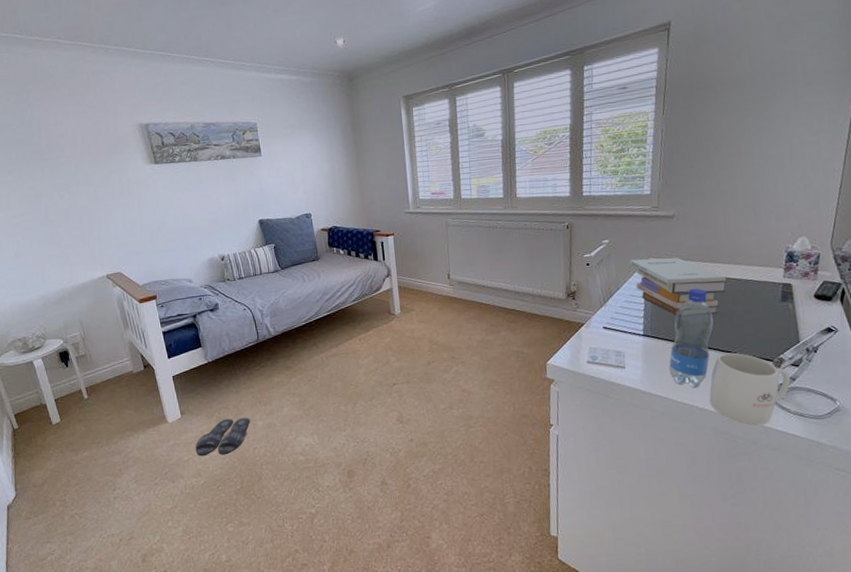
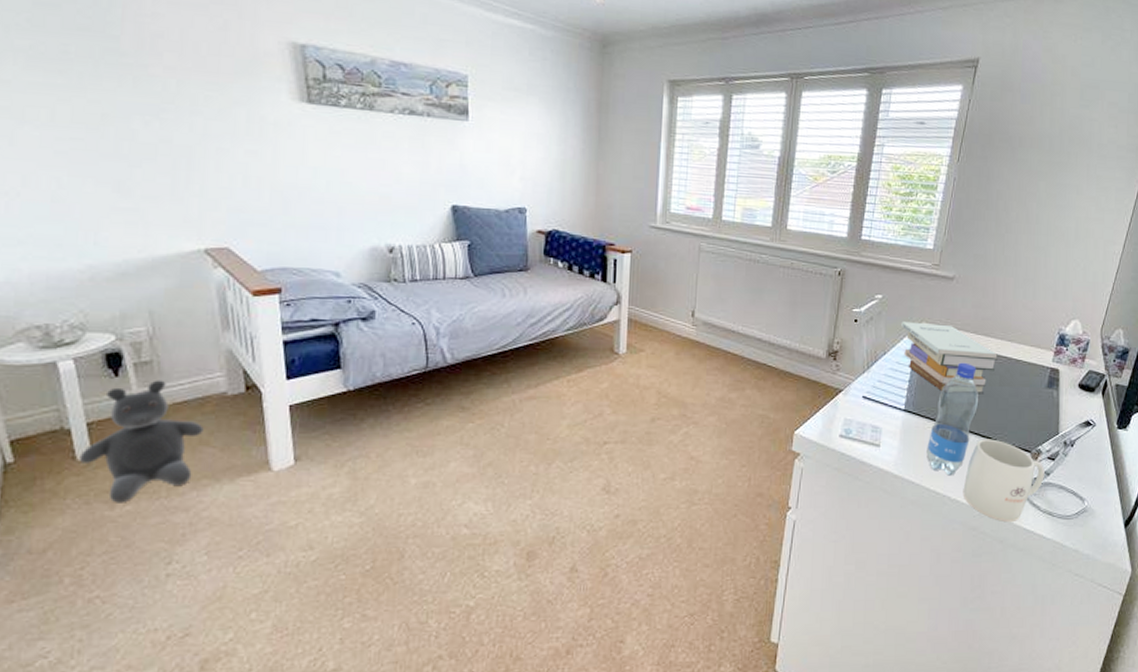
teddy bear: none [53,366,123,451] -> present [79,380,204,503]
slippers: present [195,417,250,456] -> none [310,471,399,522]

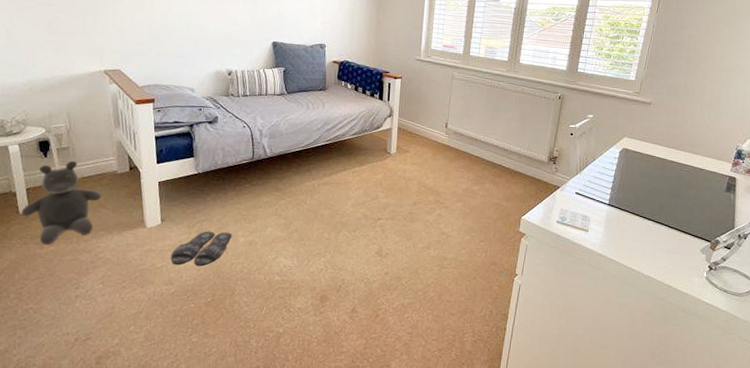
slippers: none [310,471,399,522] -> present [171,231,232,267]
books: present [900,321,998,393] -> none [607,136,685,194]
bottle: present [926,362,979,476] -> none [625,169,669,257]
mug: present [962,439,1045,523] -> none [654,229,722,296]

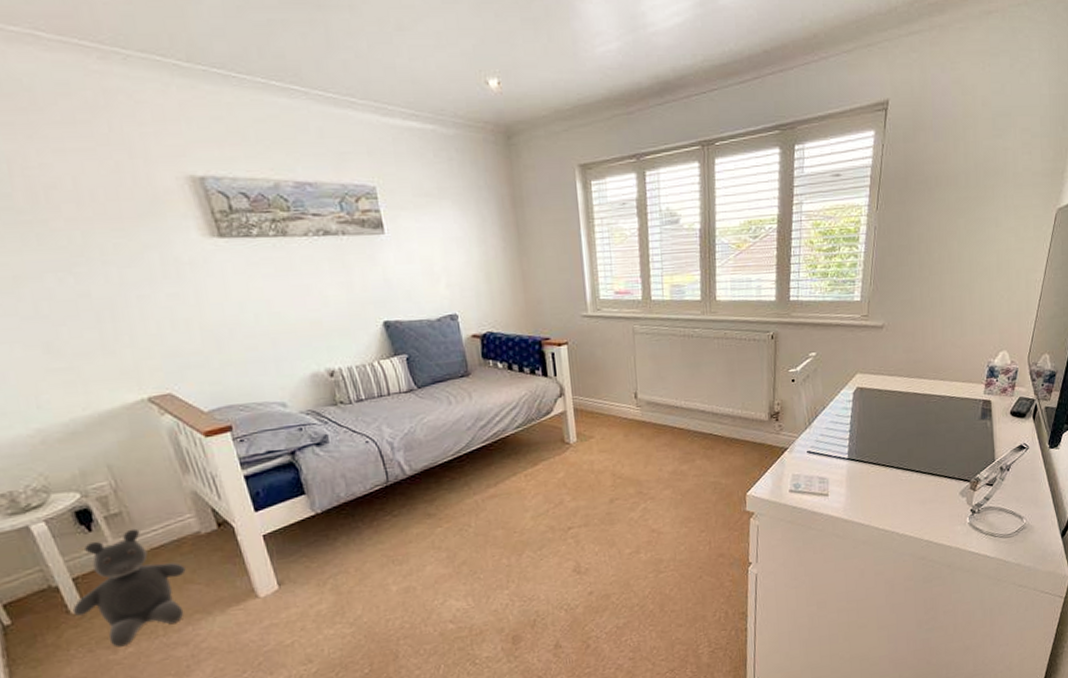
slippers: present [171,231,232,267] -> none [301,582,380,637]

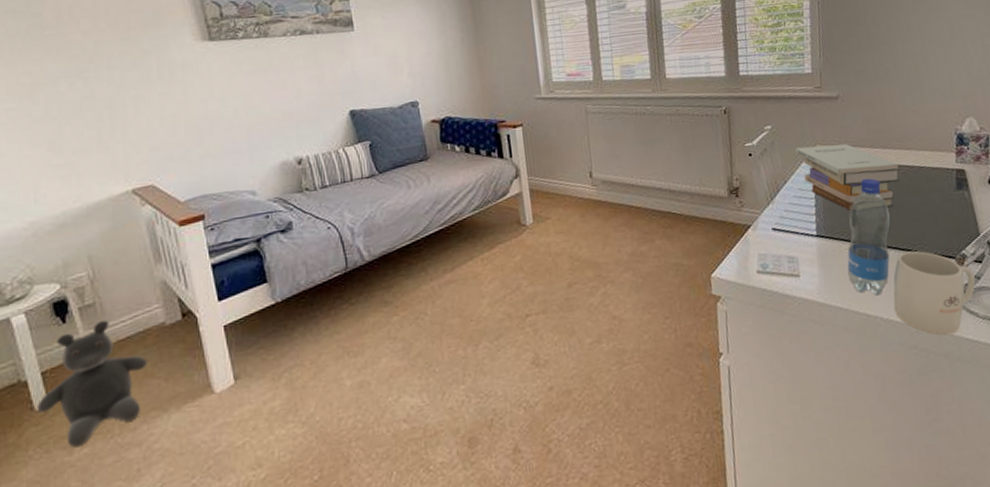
books: none [836,372,932,436] -> present [794,143,900,211]
bottle: none [872,406,918,514] -> present [847,178,891,296]
mug: none [909,474,984,549] -> present [893,250,976,336]

